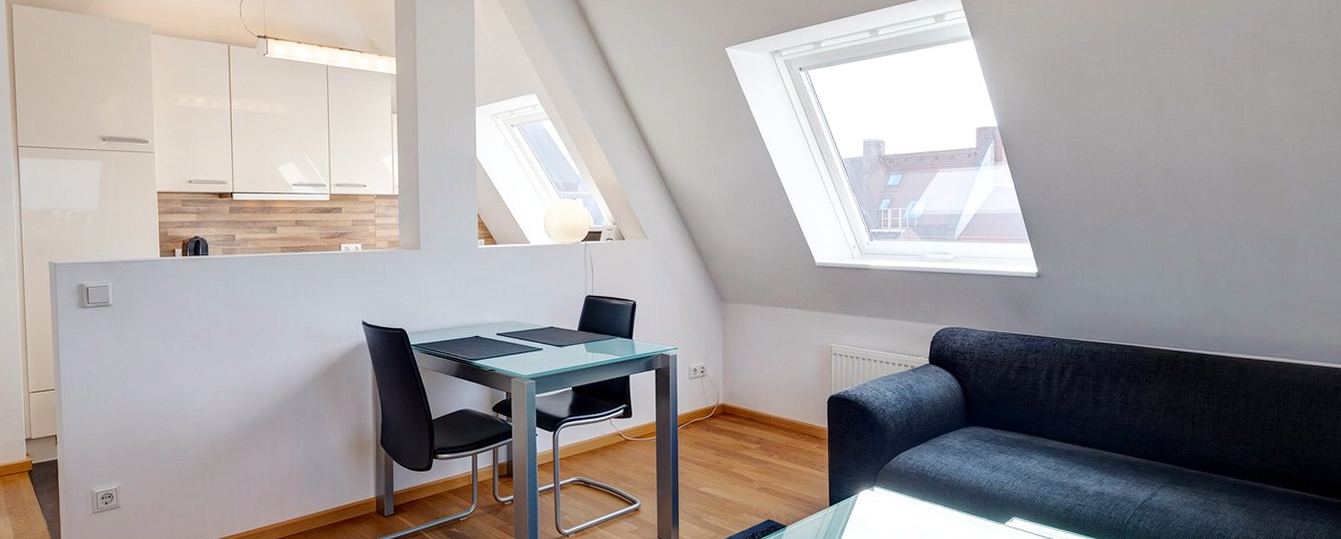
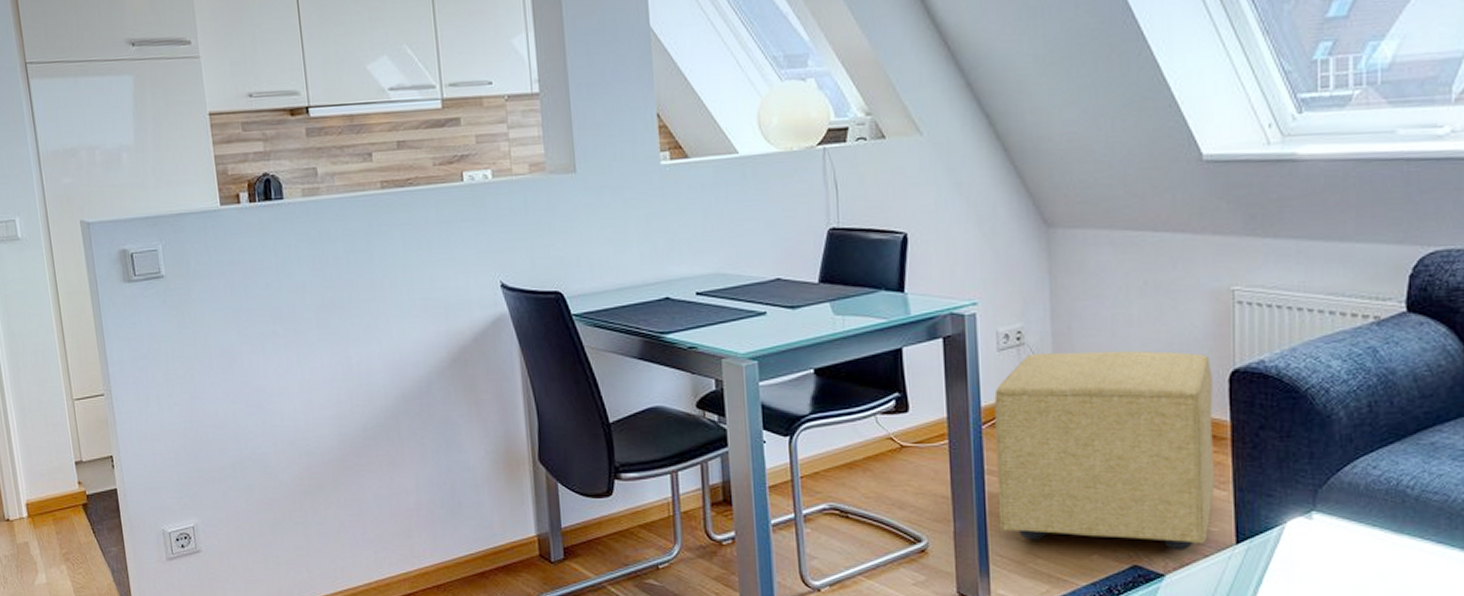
ottoman: none [686,381,818,510] -> present [994,350,1215,550]

